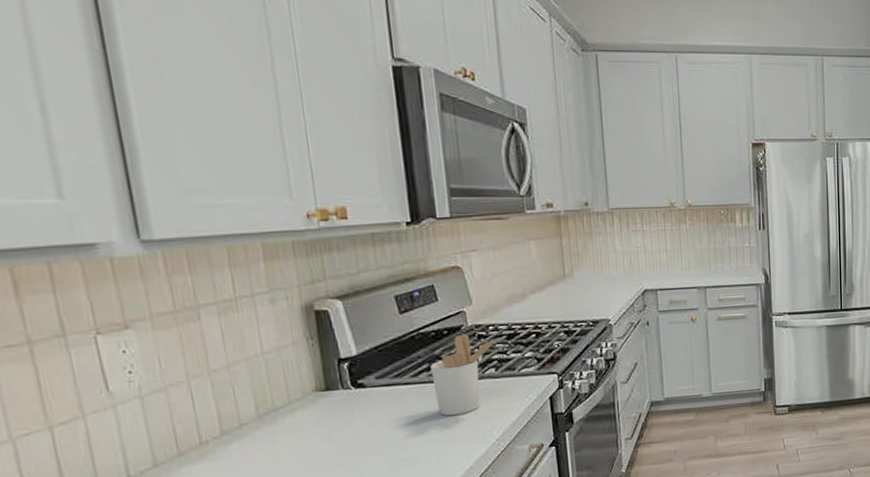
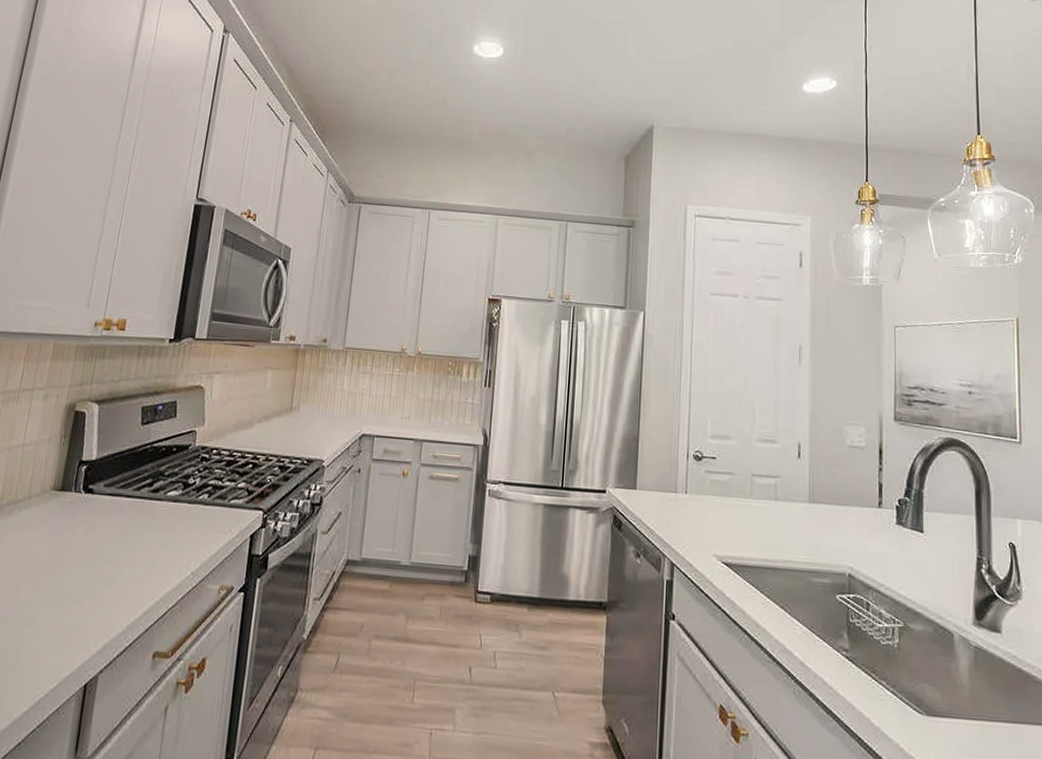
utensil holder: present [430,333,499,416] -> none [148,453,219,539]

